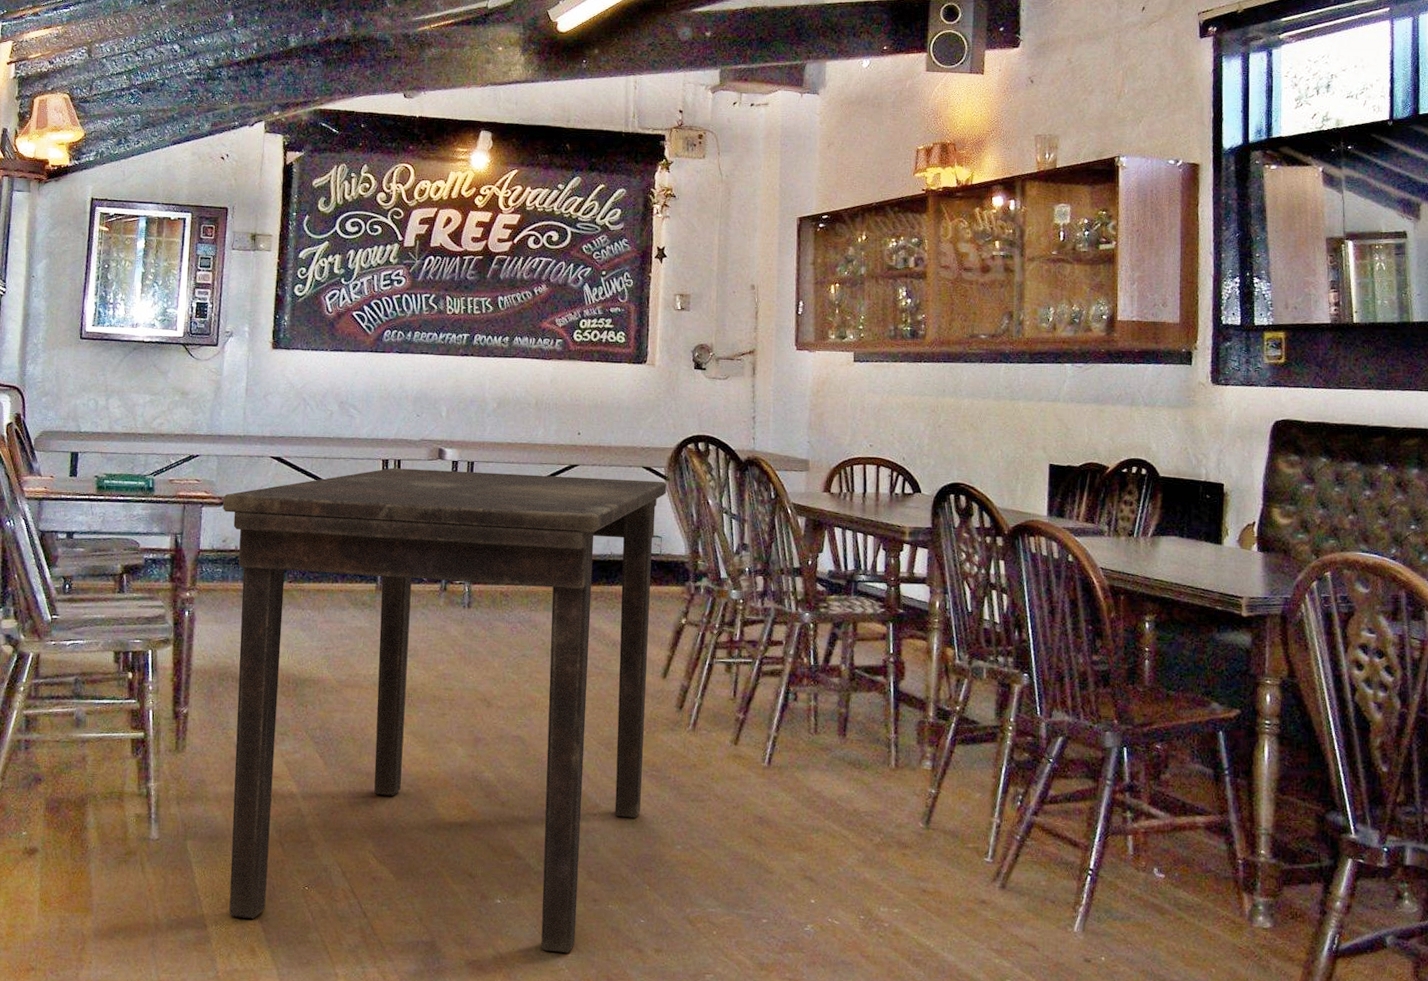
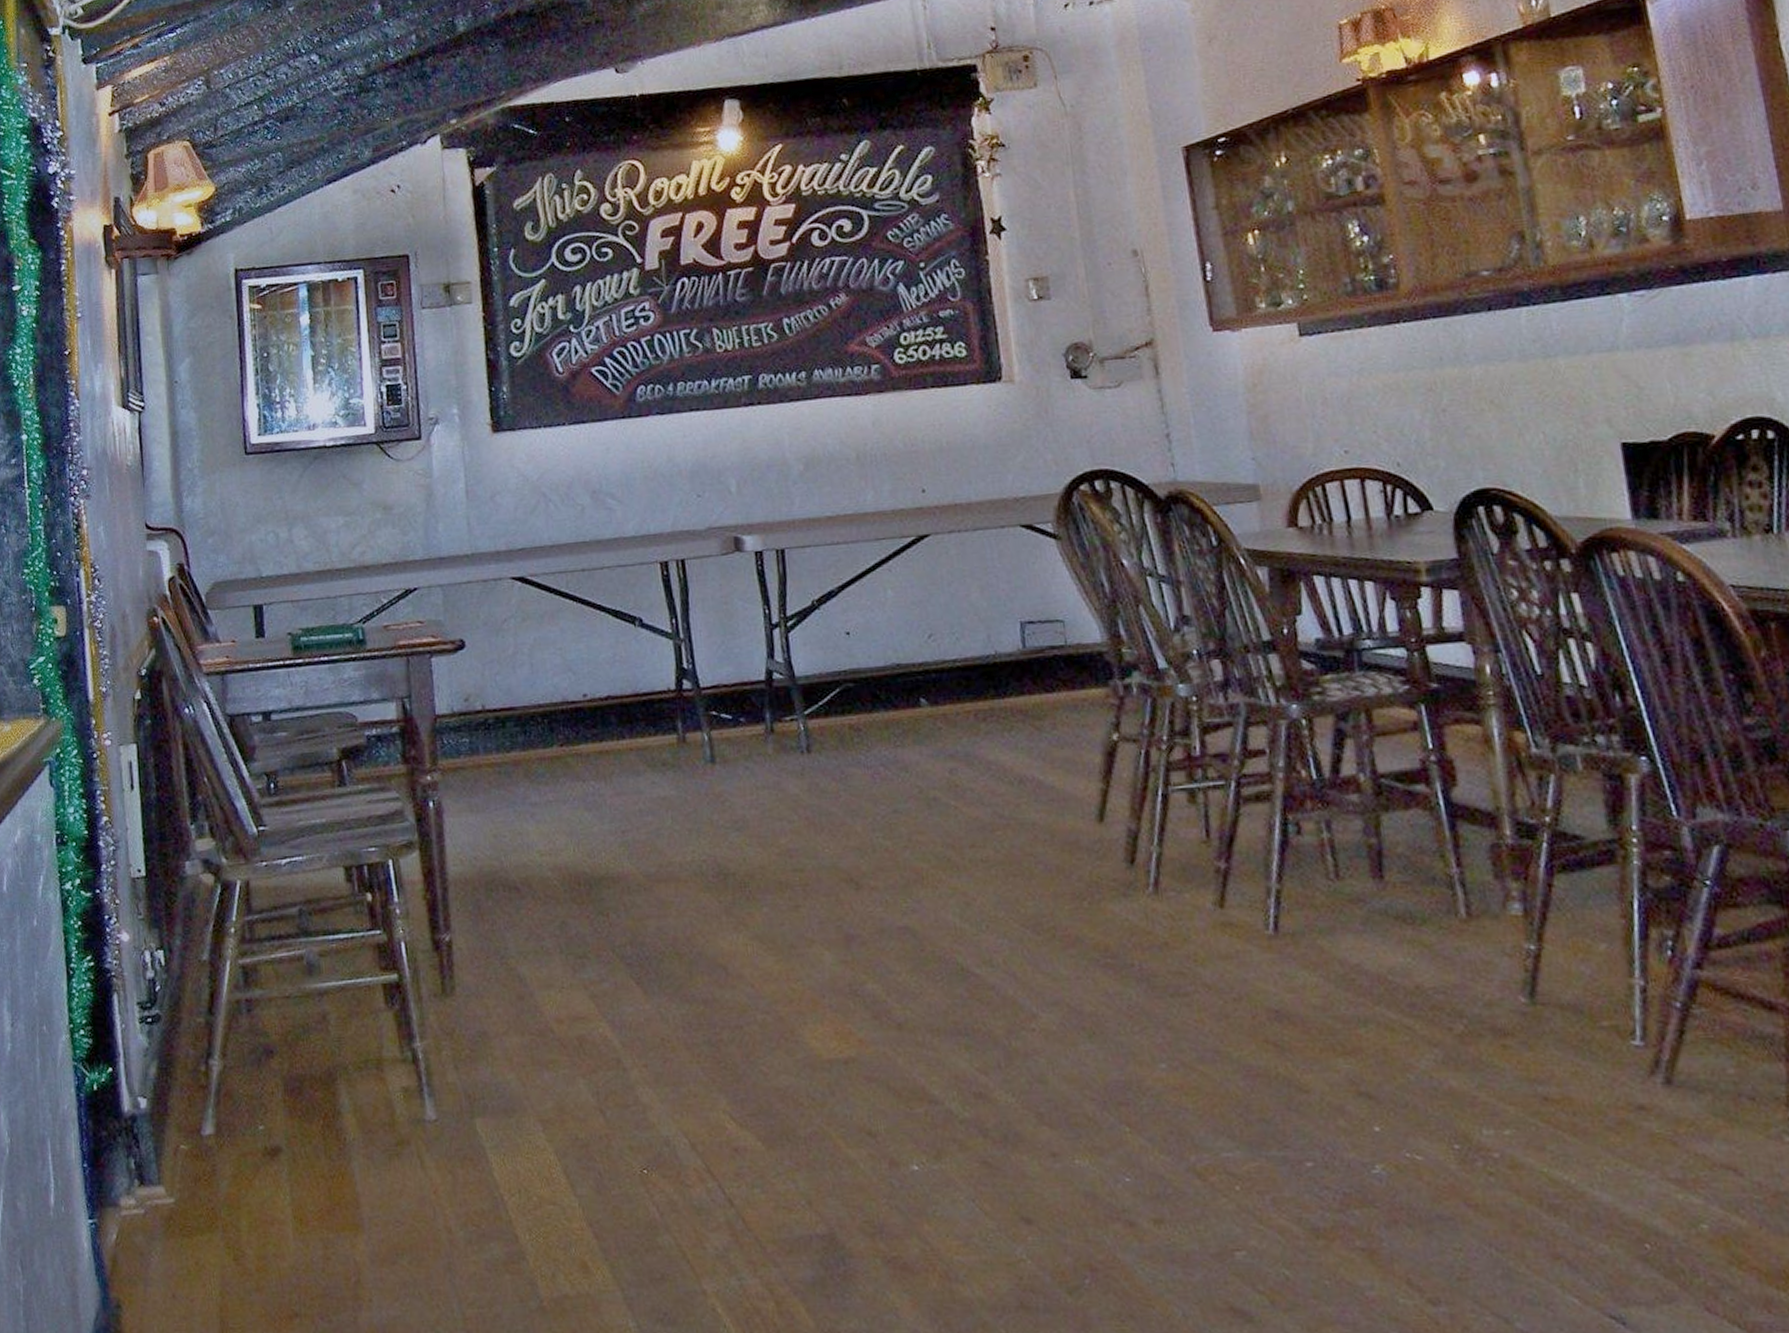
dining table: present [223,468,666,954] -> none [457,542,1098,1236]

